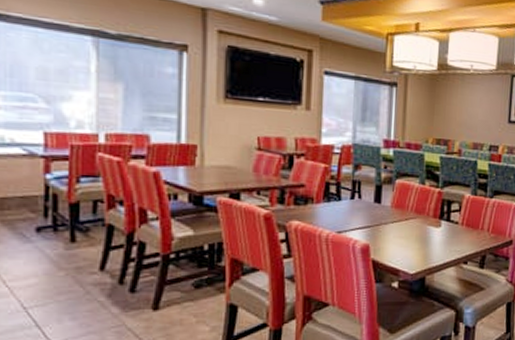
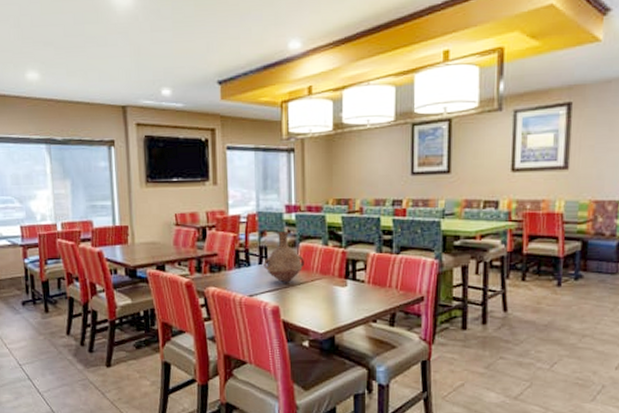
vase: none [356,166,401,221] -> present [263,232,306,283]

